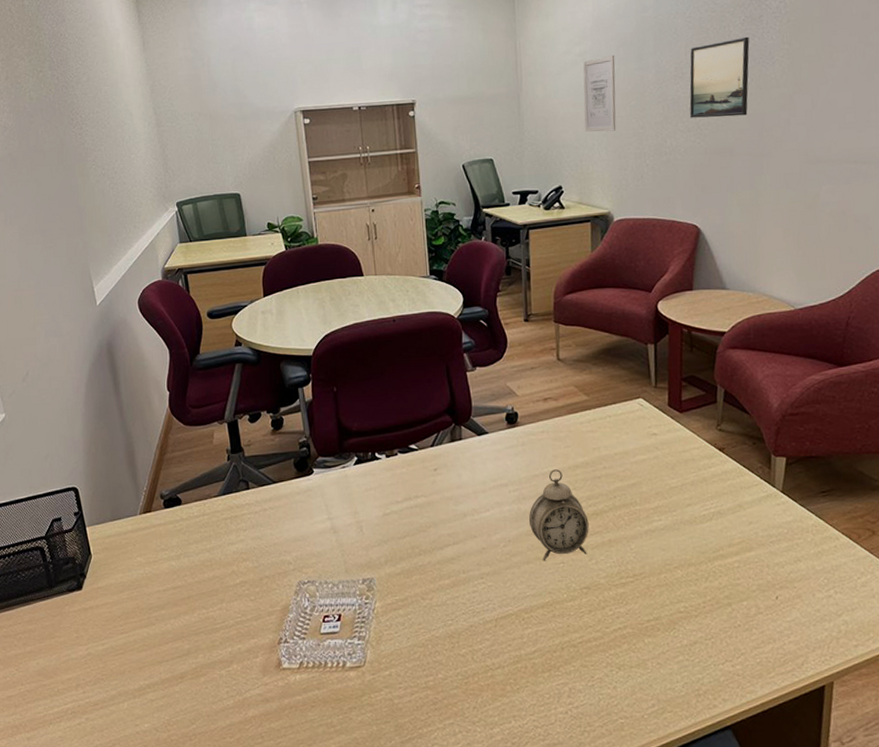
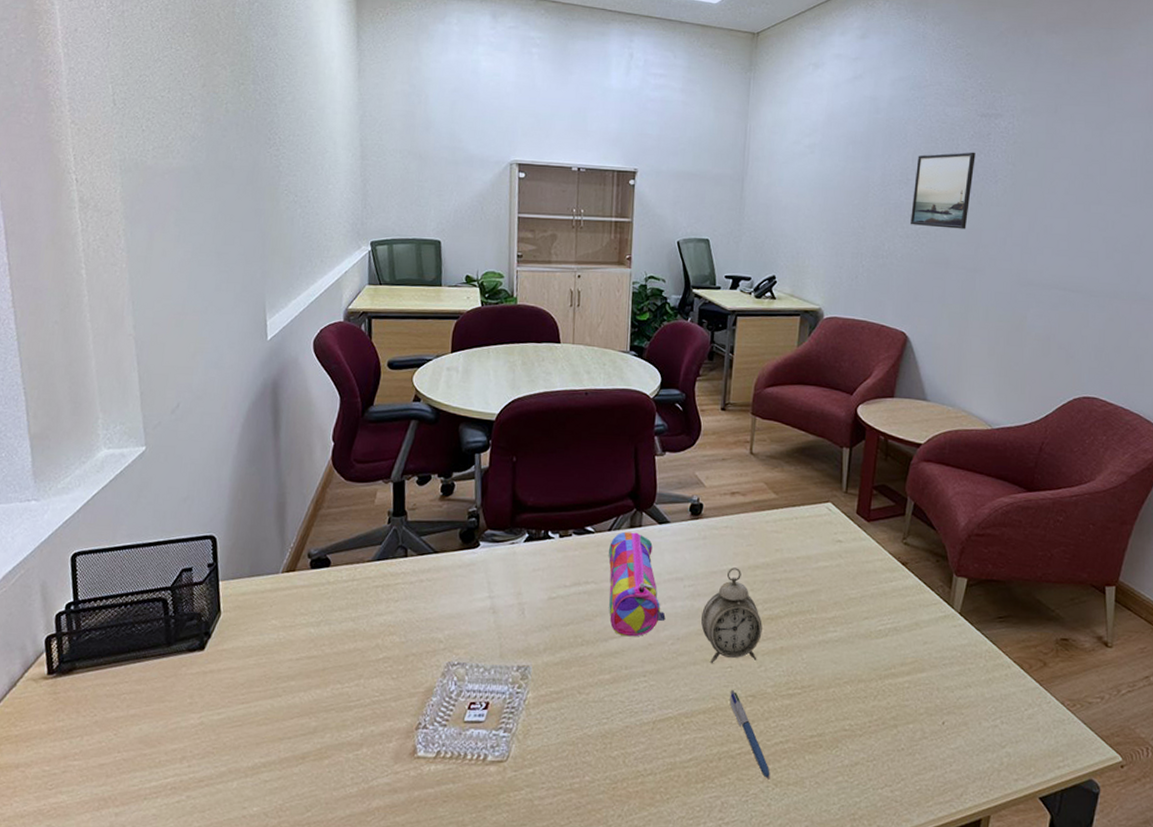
pencil case: none [434,445,495,543] -> present [608,531,666,637]
pen: none [565,584,613,664] -> present [730,690,770,780]
wall art: present [583,54,616,132] -> none [805,151,843,227]

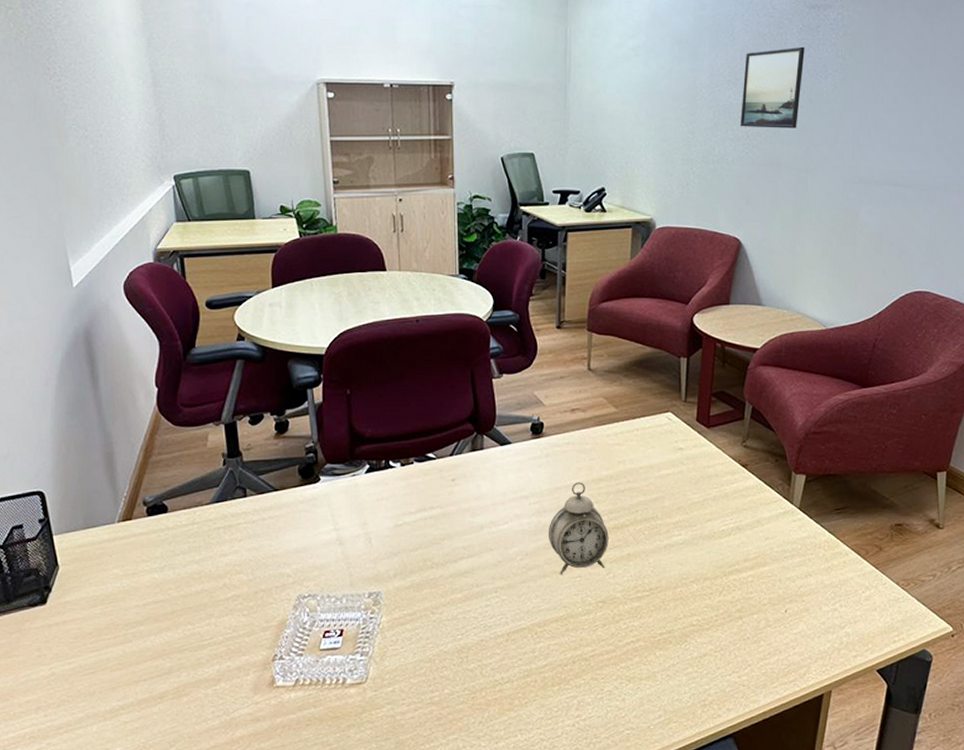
pencil case: present [608,531,666,637] -> none [452,455,513,556]
pen: present [730,690,770,780] -> none [581,598,623,677]

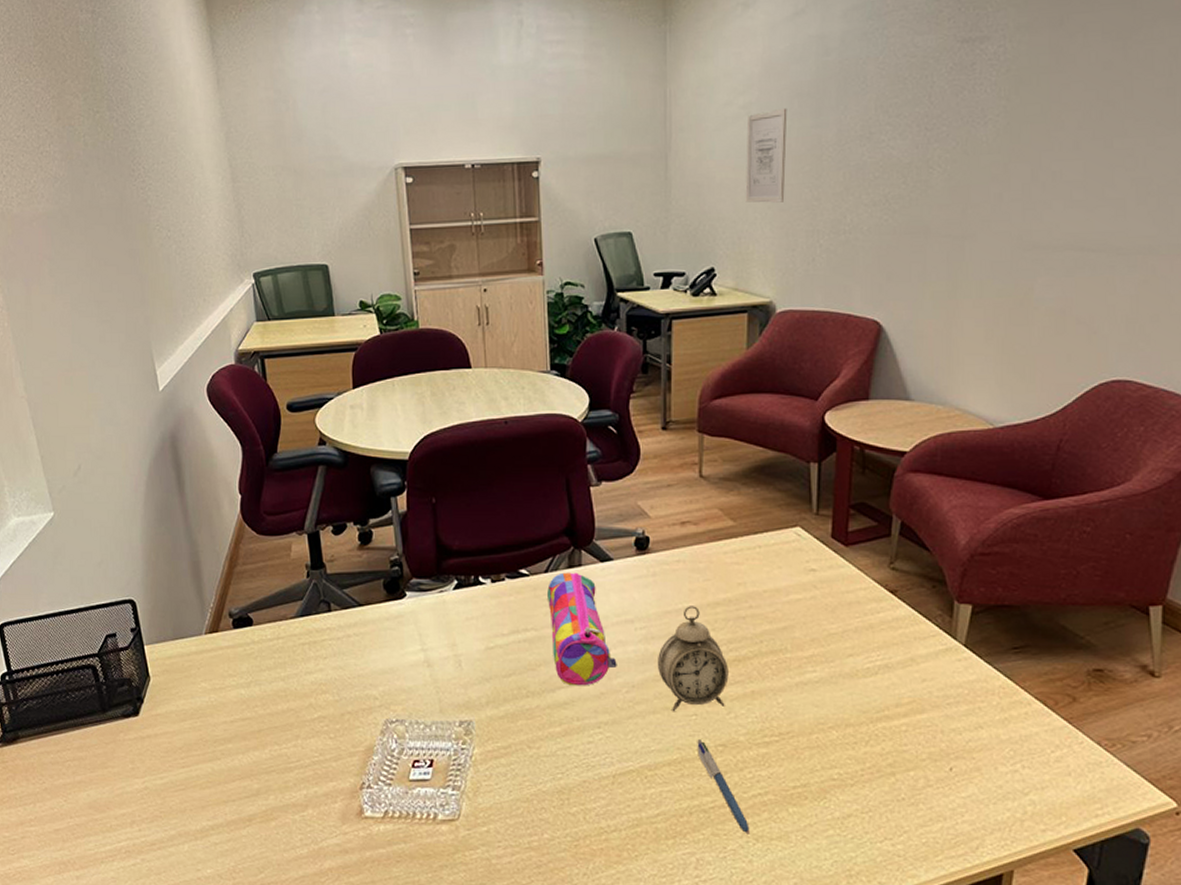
pencil case: none [452,455,513,556] -> present [547,572,617,686]
pen: none [581,598,623,677] -> present [697,740,750,835]
wall art: none [632,52,669,134] -> present [745,108,787,203]
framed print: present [739,46,805,129] -> none [876,89,957,189]

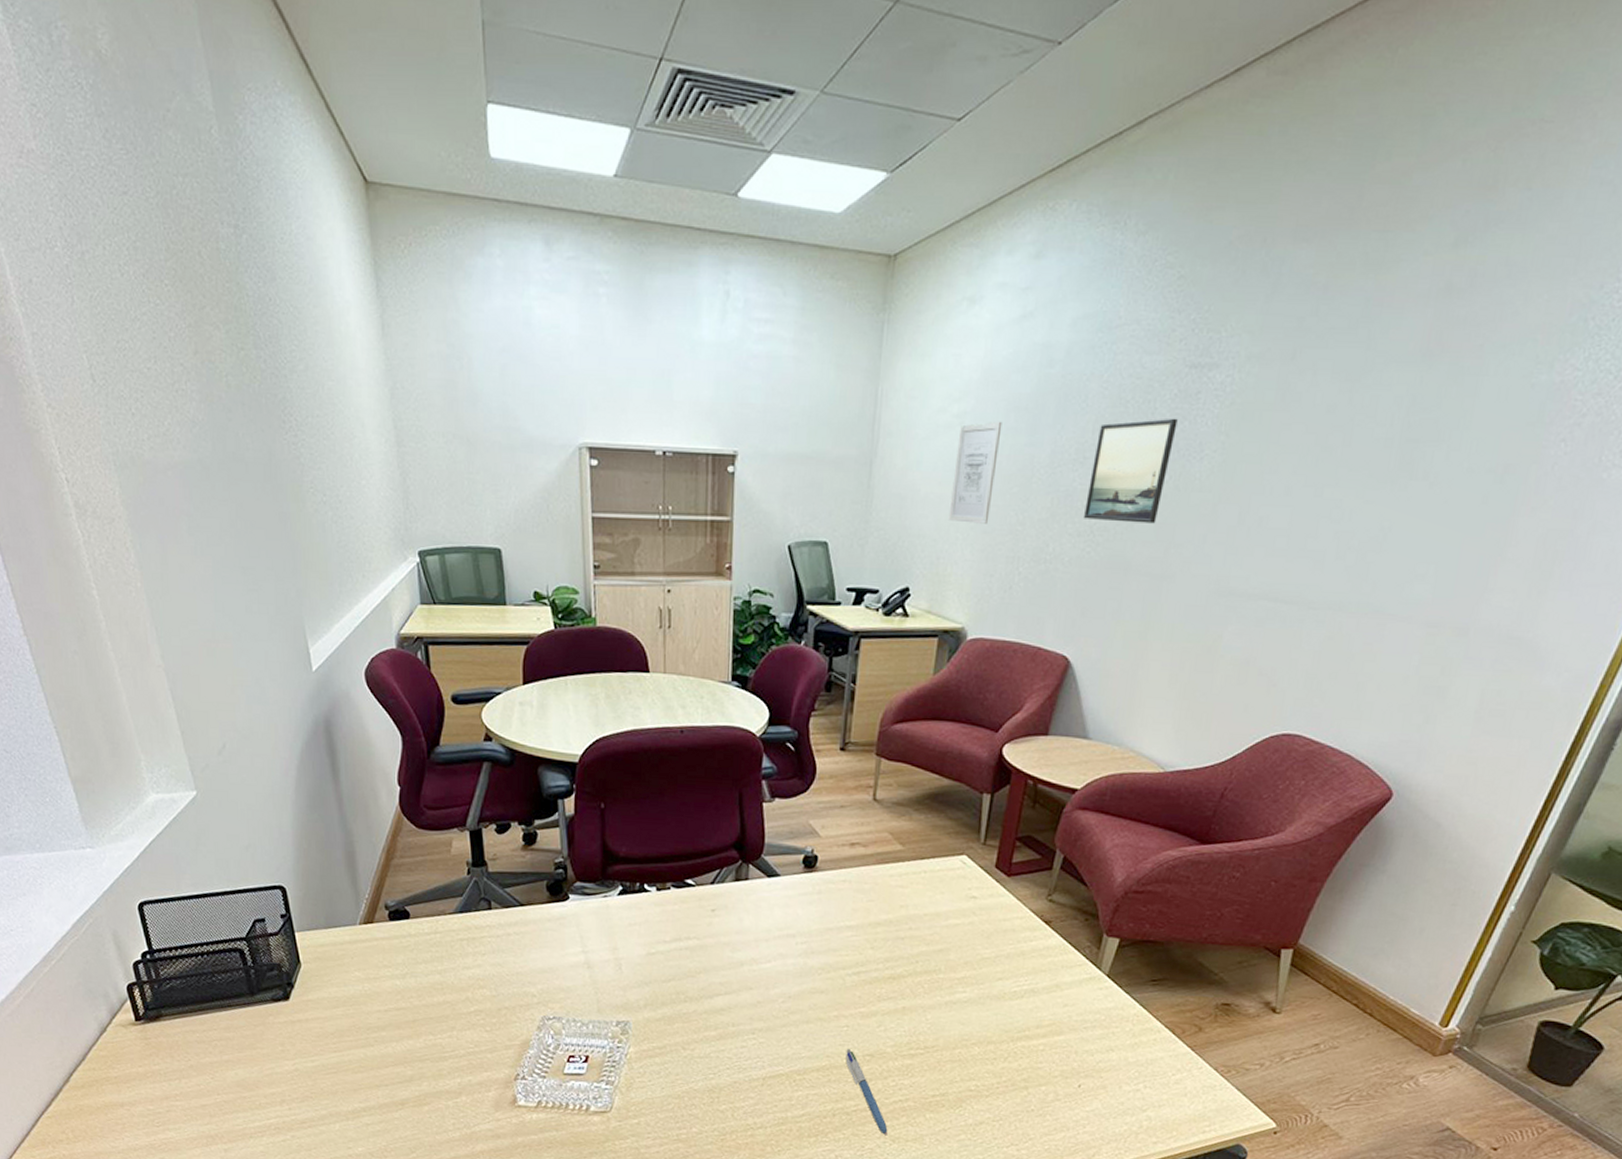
pencil case: present [547,572,617,686] -> none [712,885,776,994]
alarm clock: present [658,606,729,712] -> none [815,924,883,1023]
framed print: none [876,89,957,189] -> present [1083,418,1178,524]

